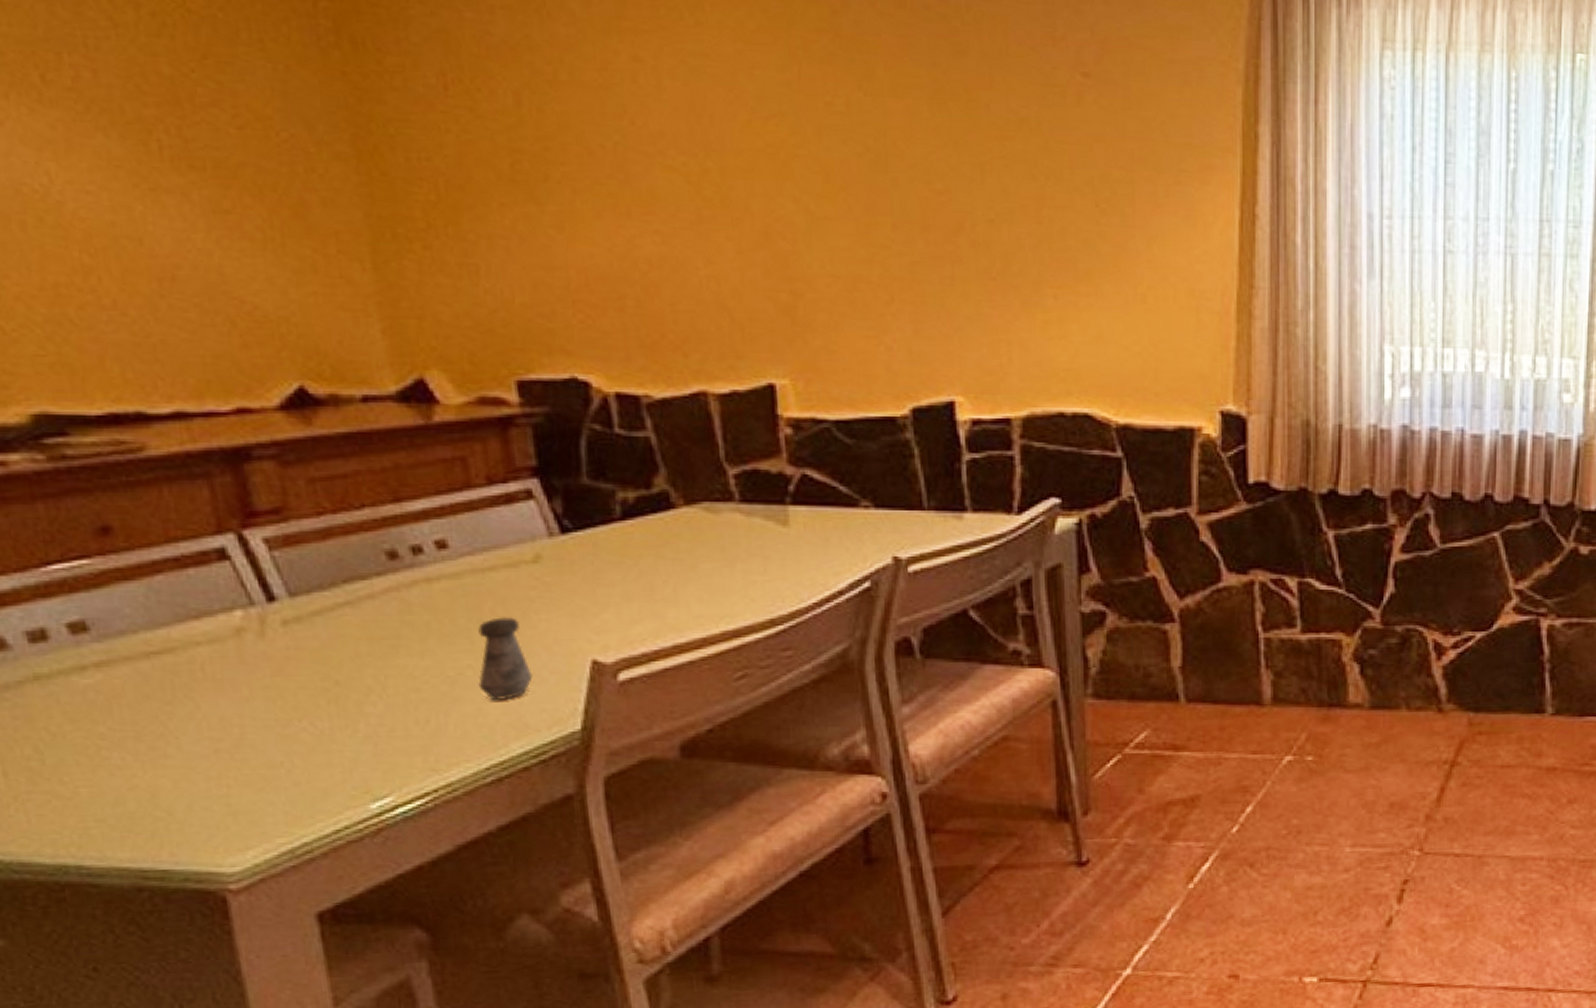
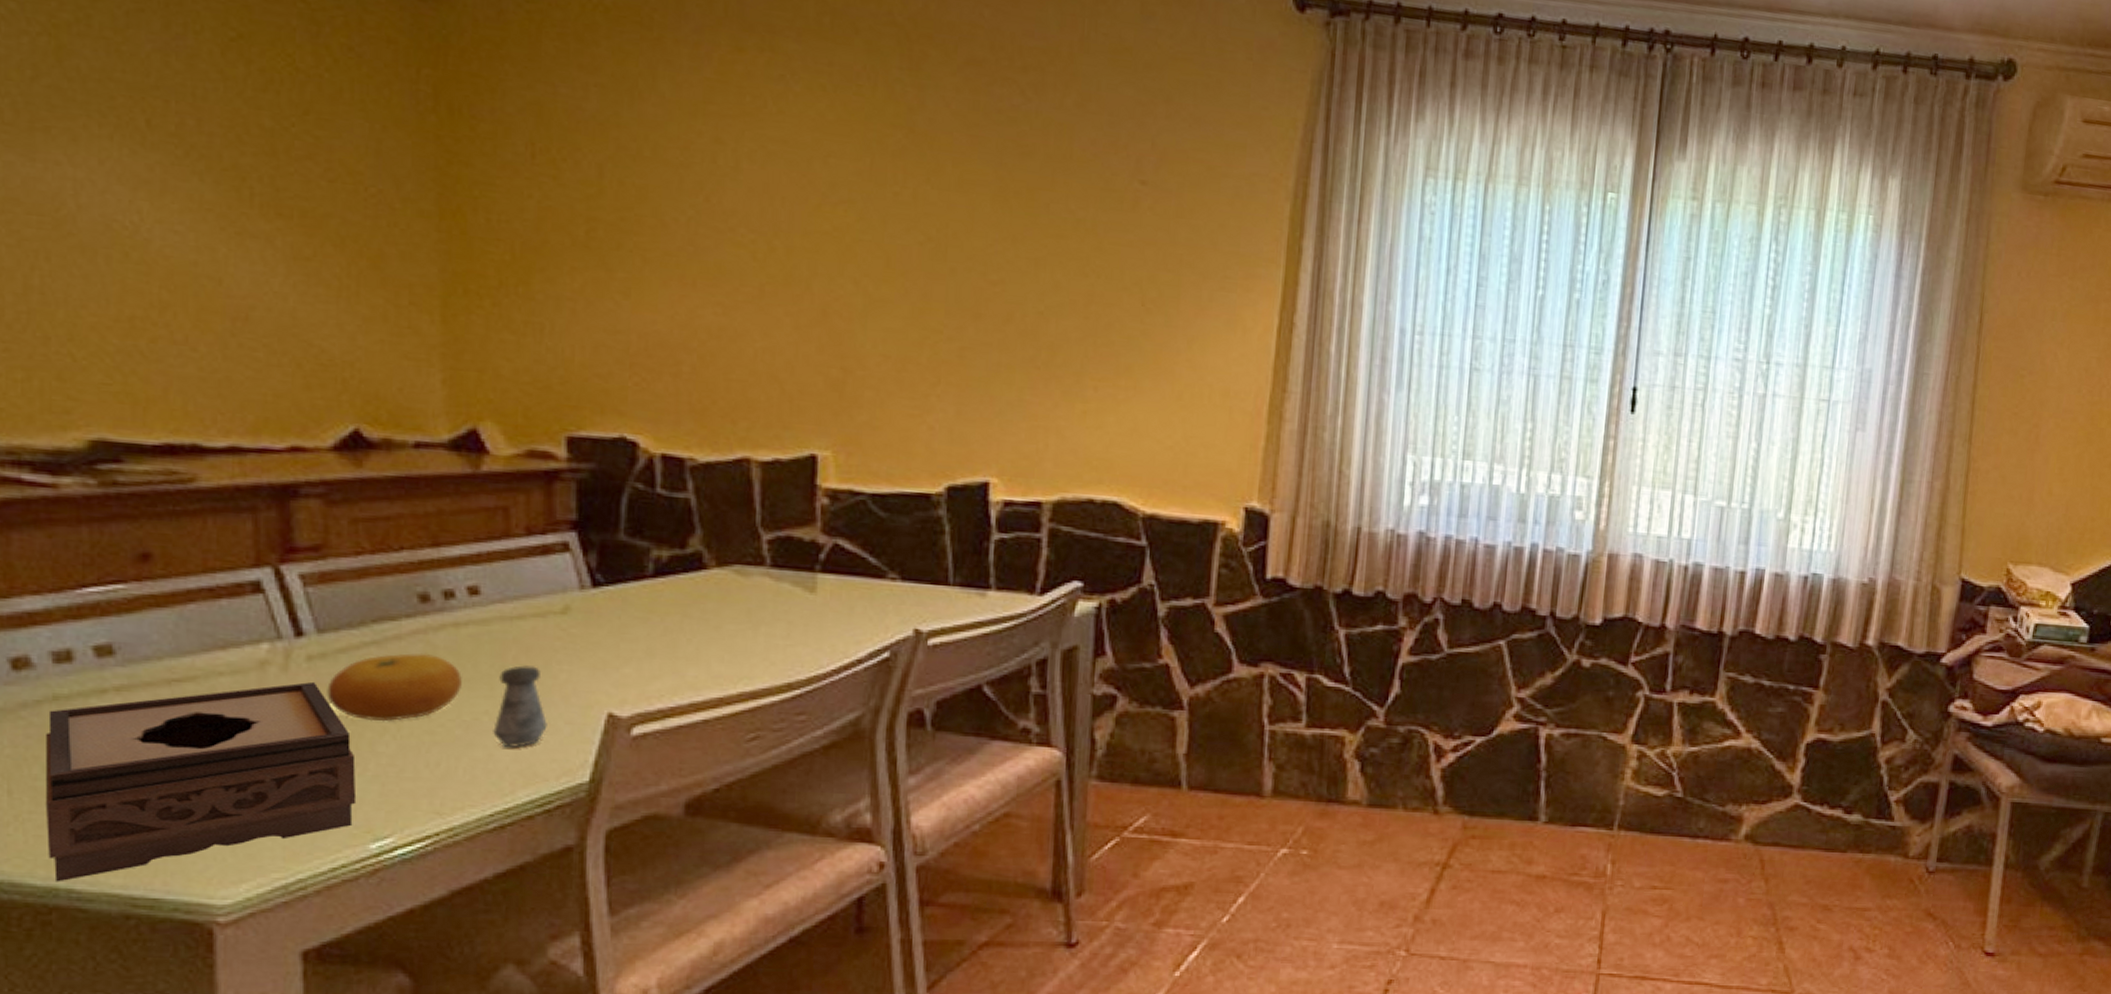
tissue box: none [31,646,352,860] -> present [44,681,357,882]
fruit: none [306,610,442,682] -> present [327,652,462,722]

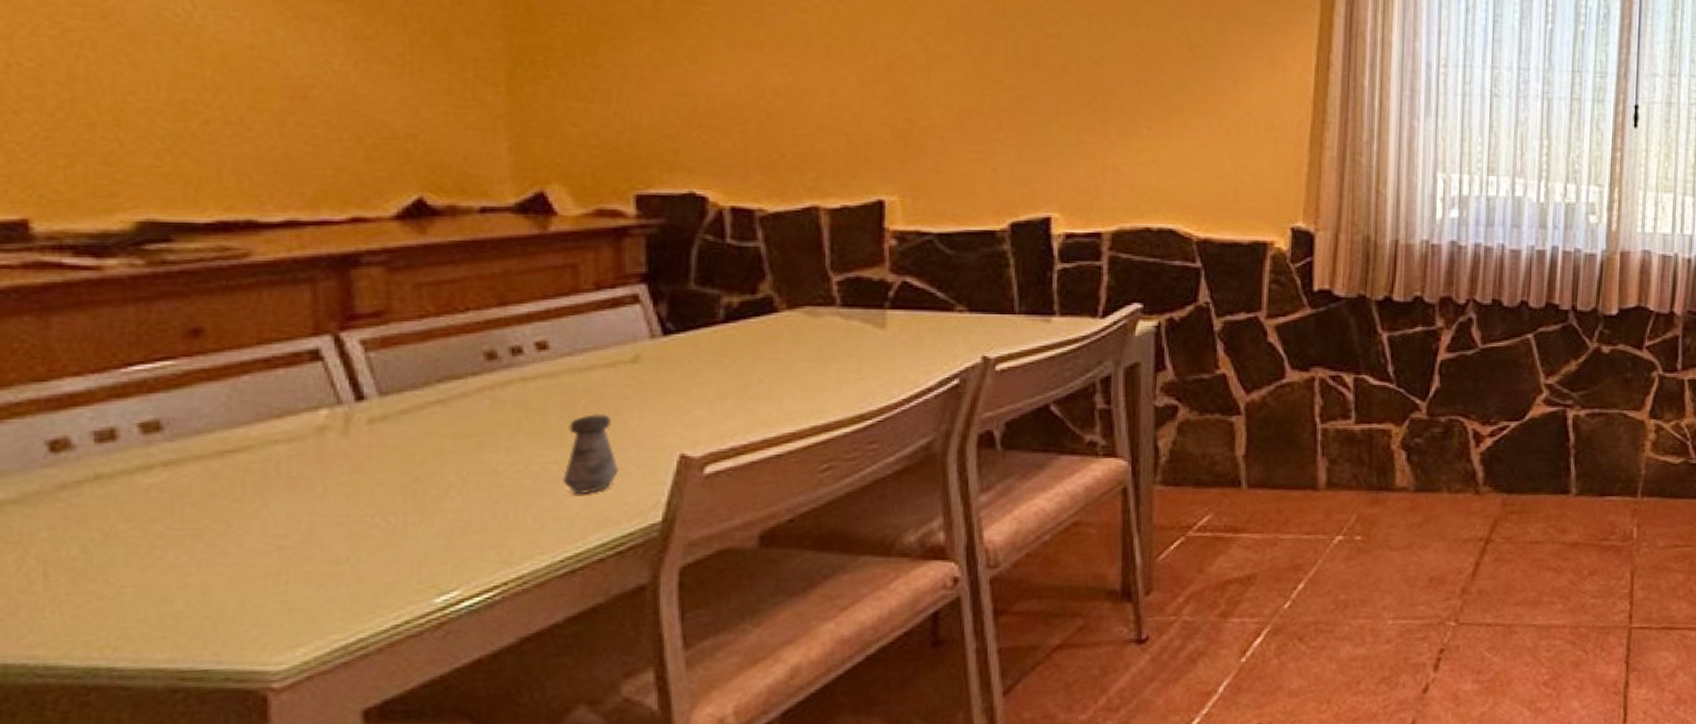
tissue box: present [44,681,357,882] -> none [84,443,421,662]
fruit: present [327,652,462,722] -> none [389,408,530,478]

